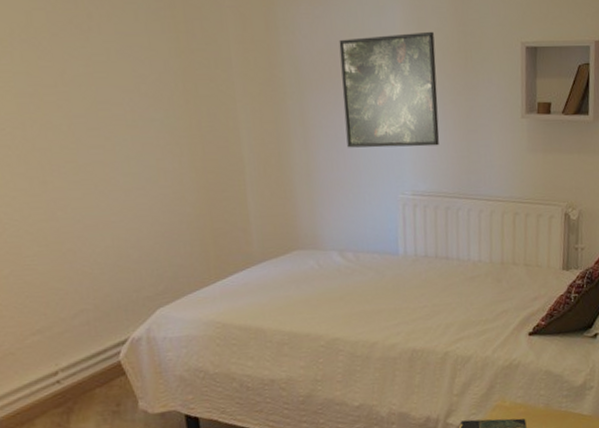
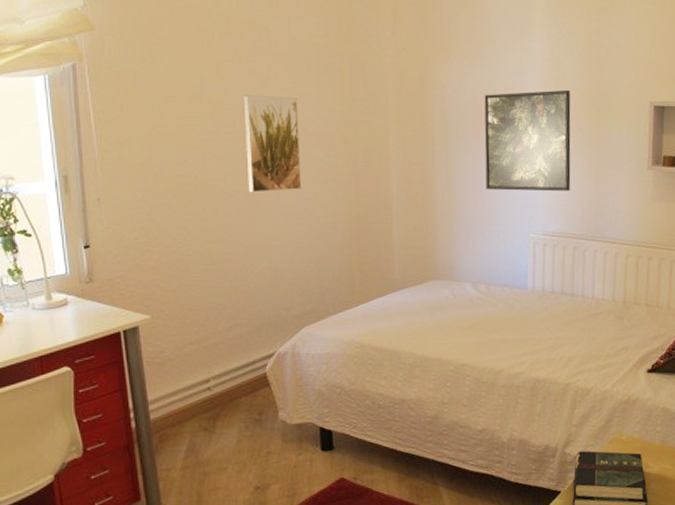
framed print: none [62,48,141,163] -> present [243,95,302,193]

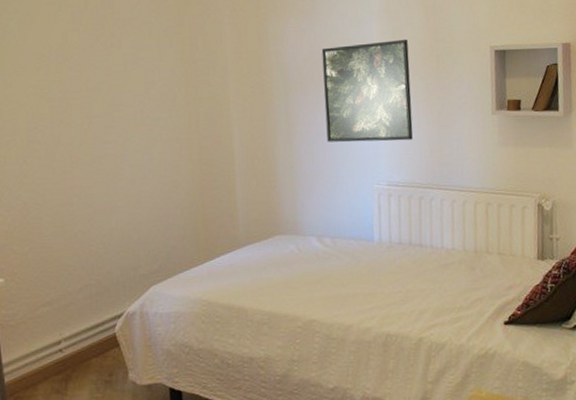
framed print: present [243,95,302,193] -> none [88,61,146,156]

